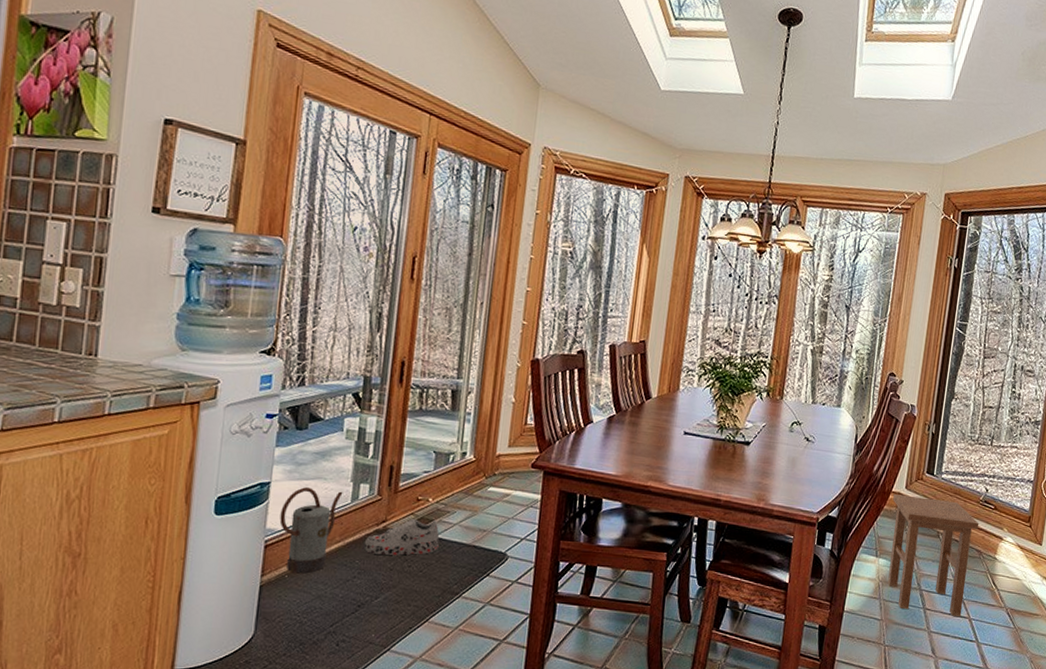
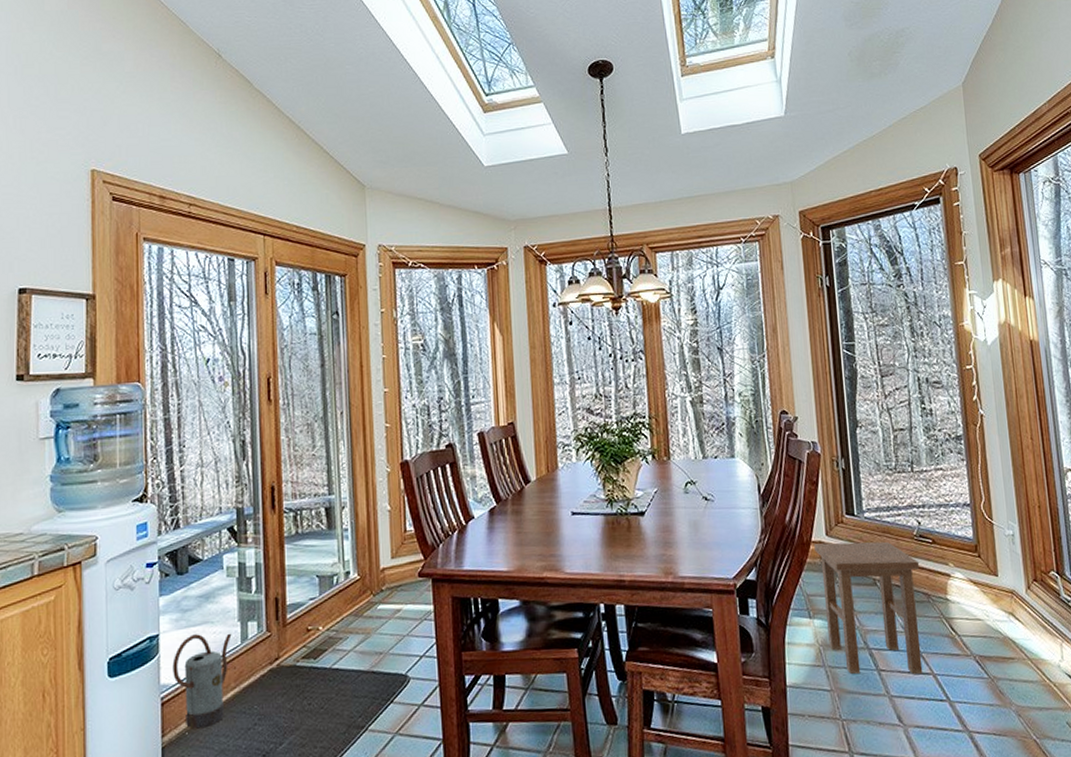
shoe: present [363,518,440,555] -> none [260,648,336,696]

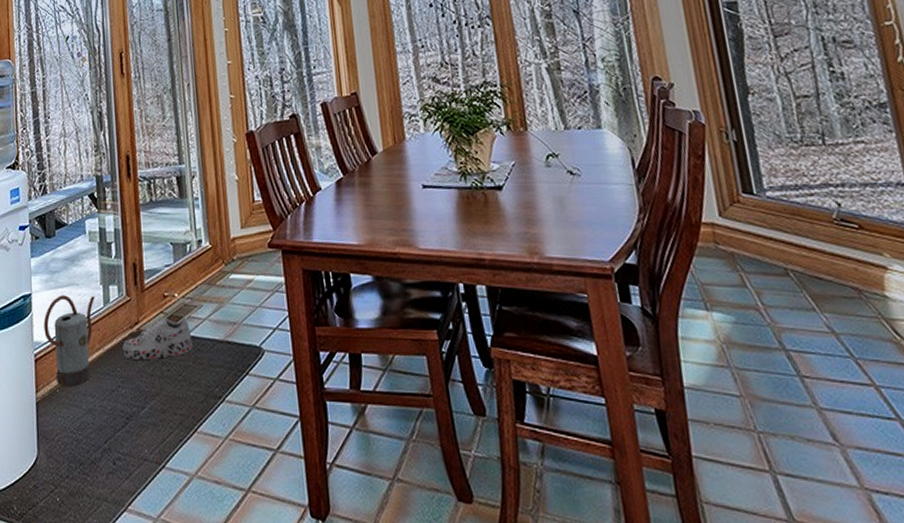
shoe: none [260,648,336,696] -> present [122,316,193,359]
stool: present [814,541,923,675] -> none [705,225,861,385]

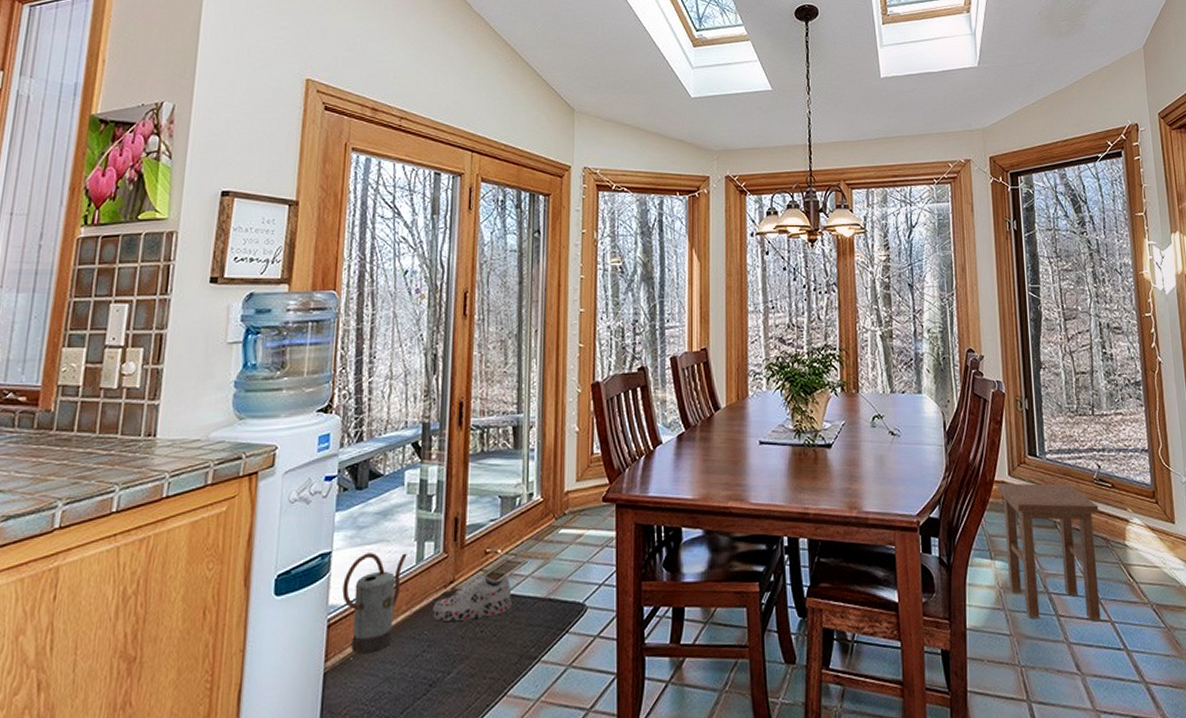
stool: none [705,225,861,385] -> present [997,483,1101,622]

